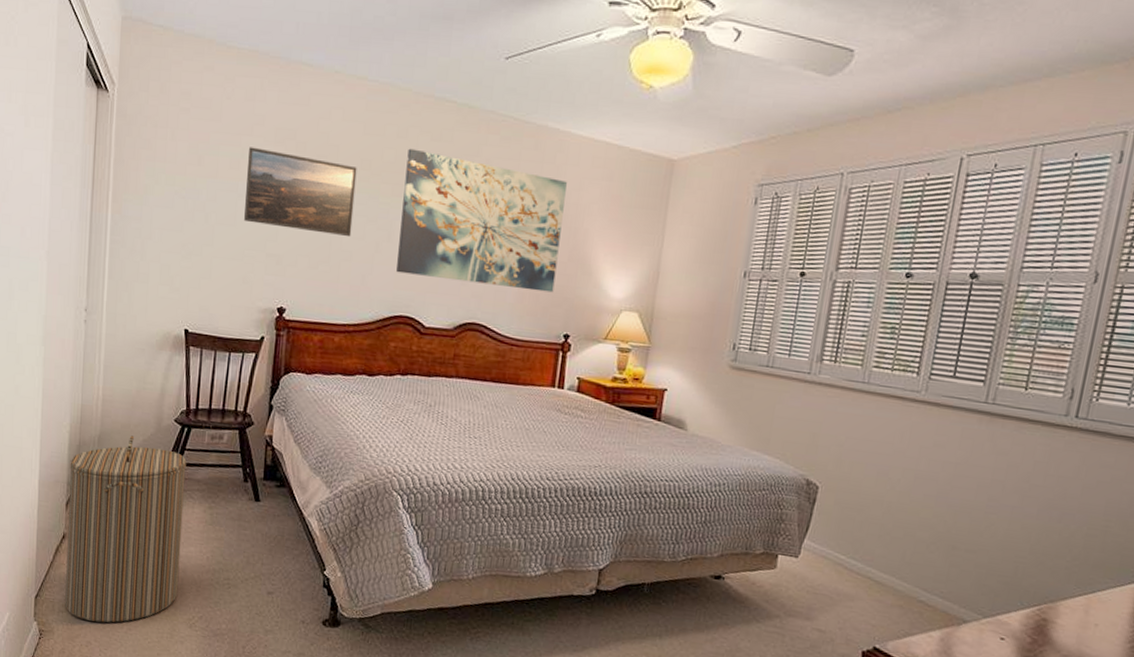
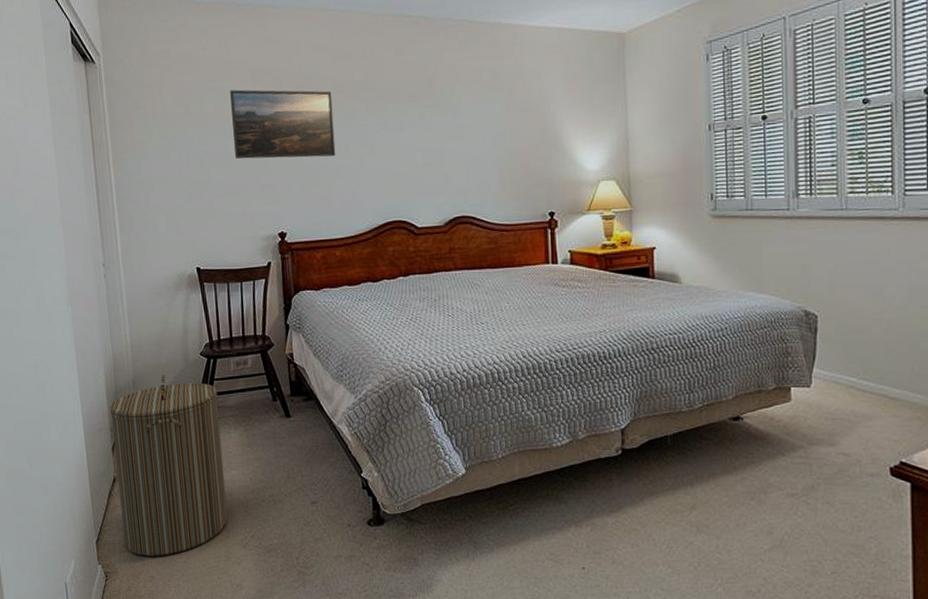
wall art: present [396,148,567,293] -> none [375,65,532,182]

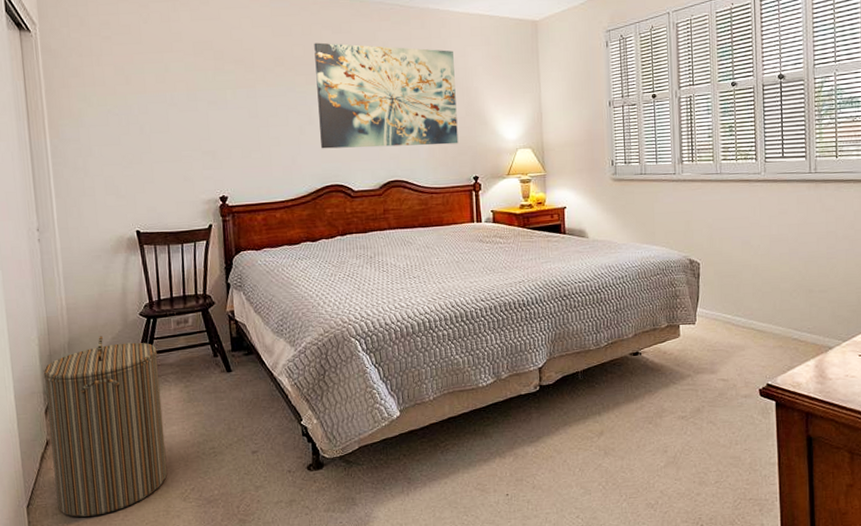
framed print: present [230,89,336,159] -> none [171,61,276,127]
wall art: none [375,65,532,182] -> present [314,42,459,149]

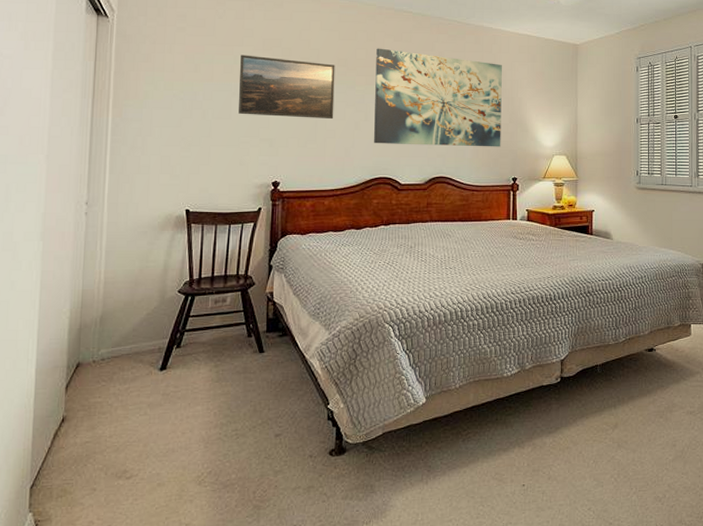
laundry hamper: present [43,336,168,517] -> none [64,311,191,500]
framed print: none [171,61,276,127] -> present [239,55,335,120]

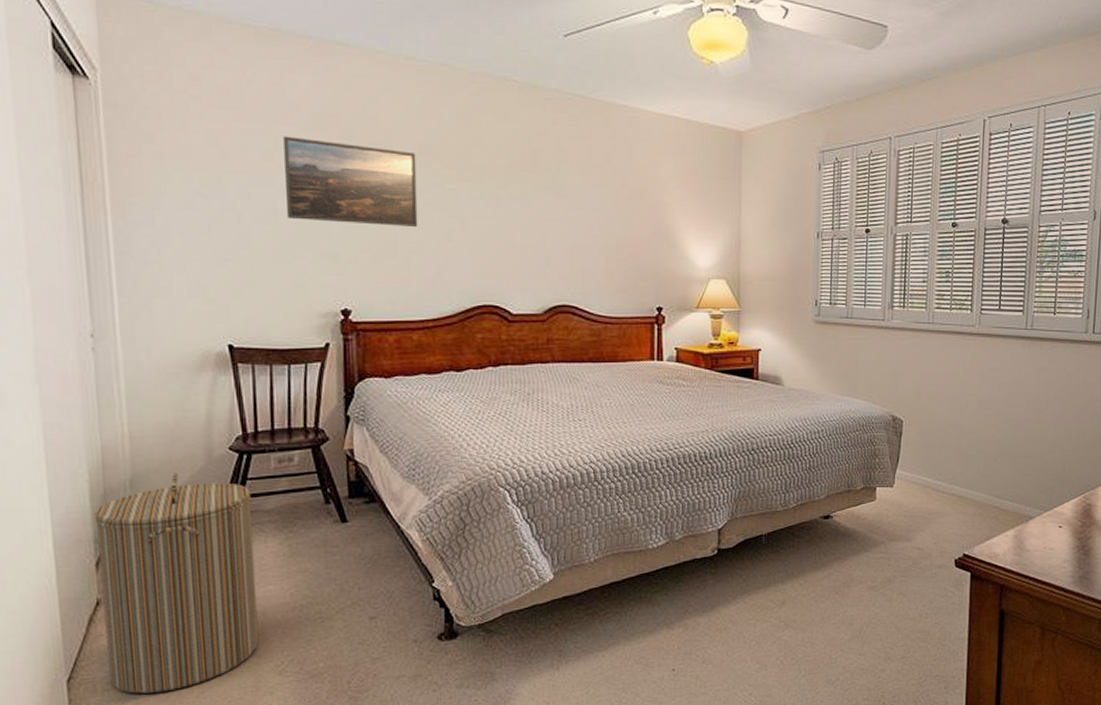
laundry hamper: none [64,311,191,500] -> present [94,473,259,694]
wall art: present [374,48,502,147] -> none [471,130,641,268]

